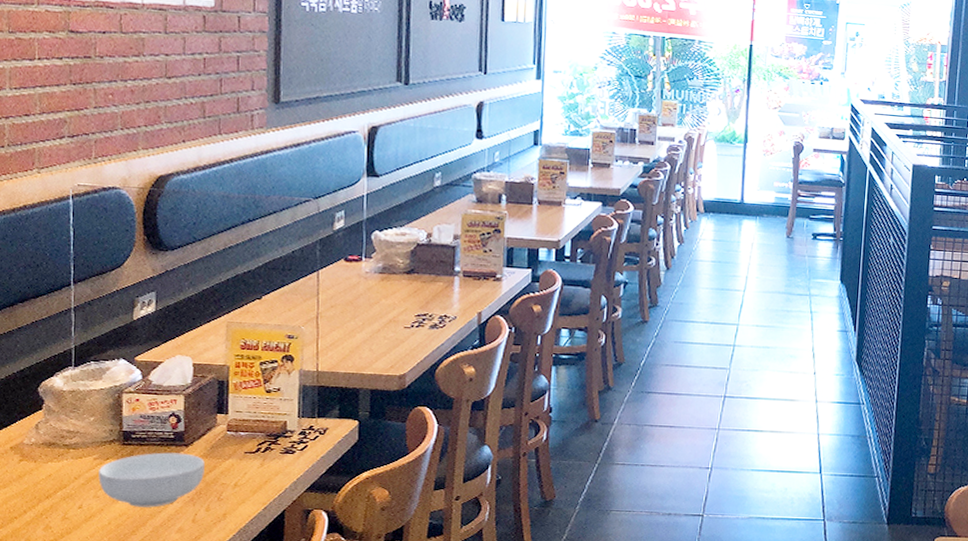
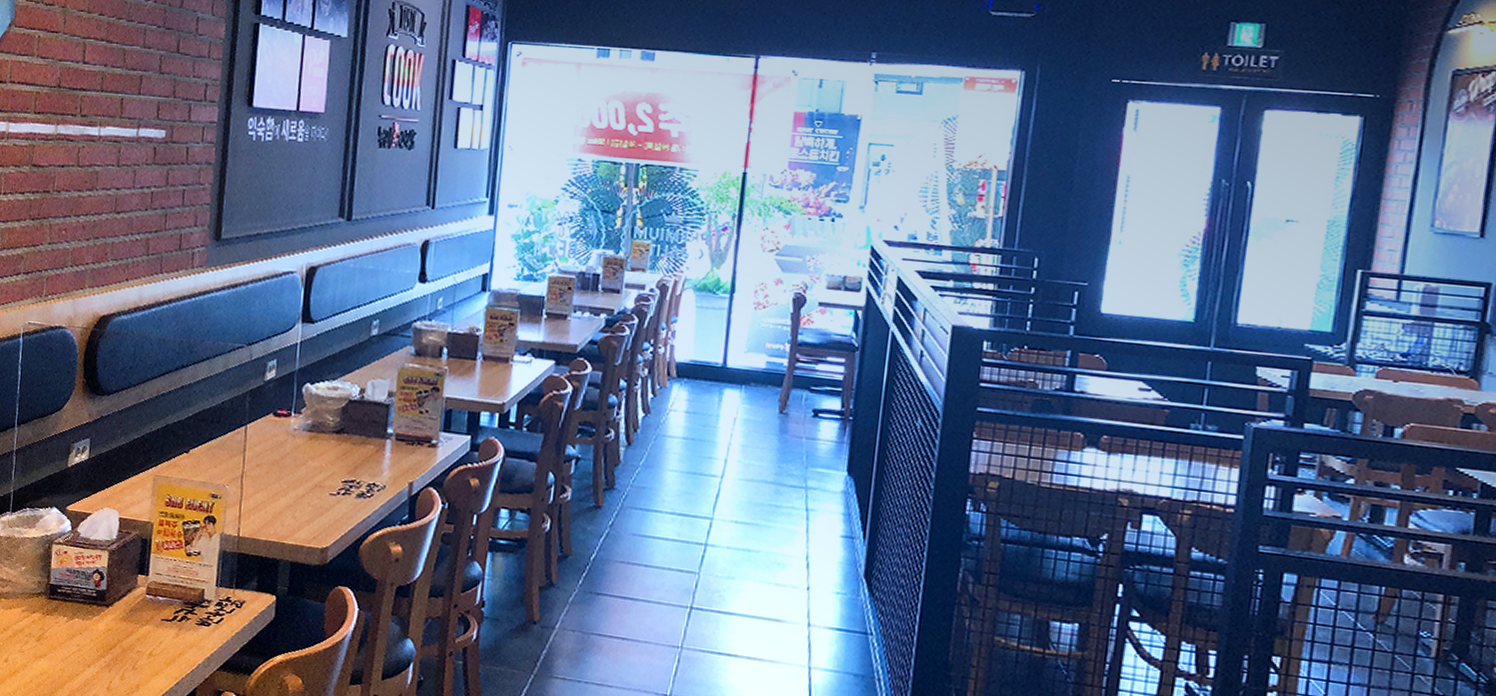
cereal bowl: present [98,452,205,507] -> none [24,610,123,669]

